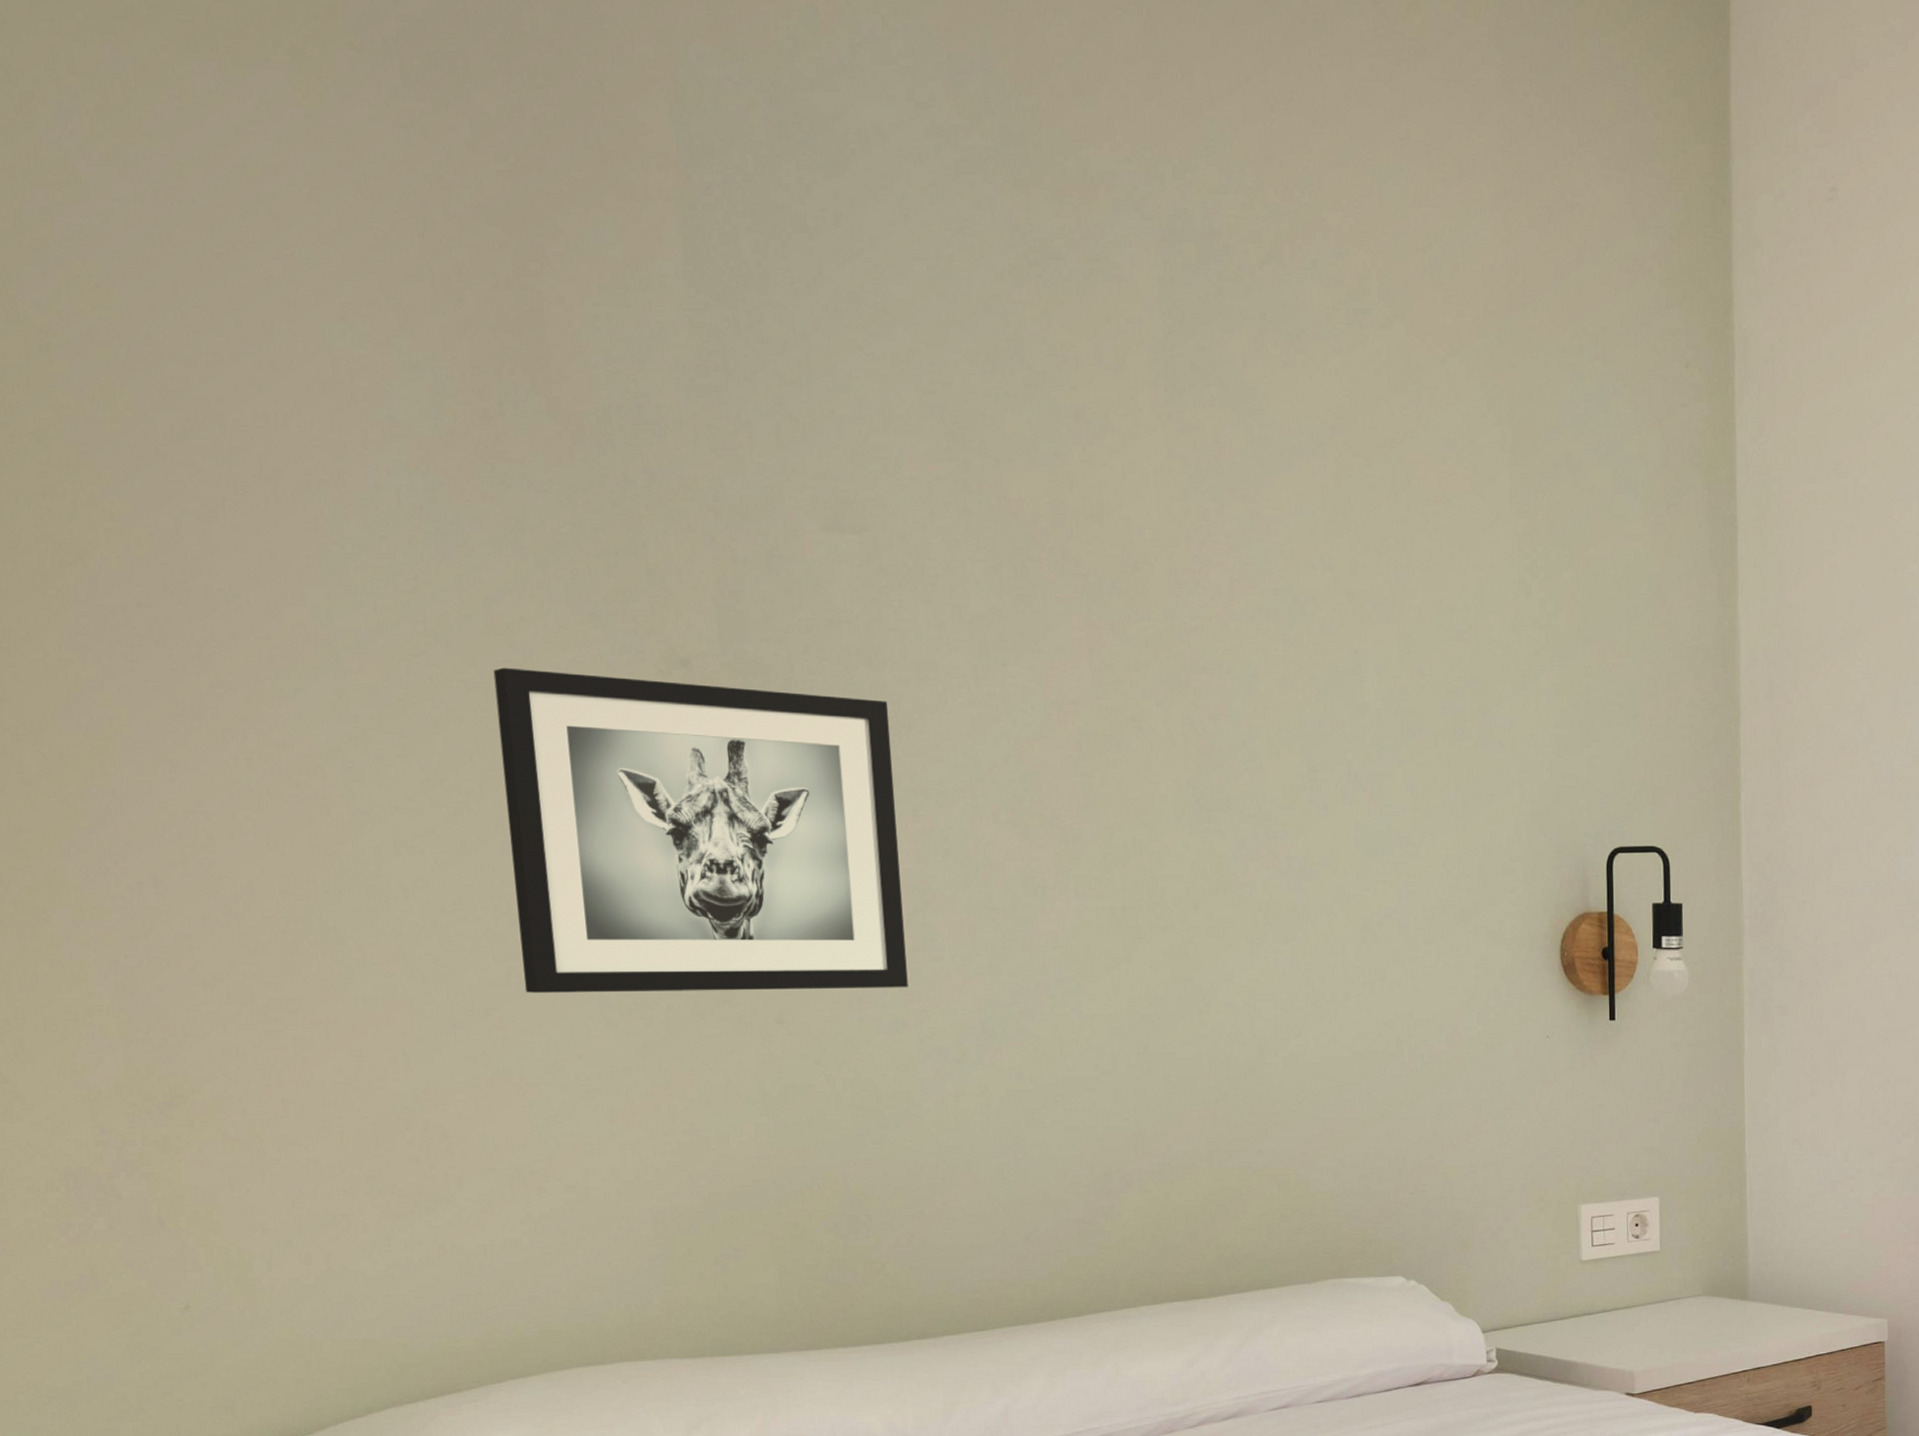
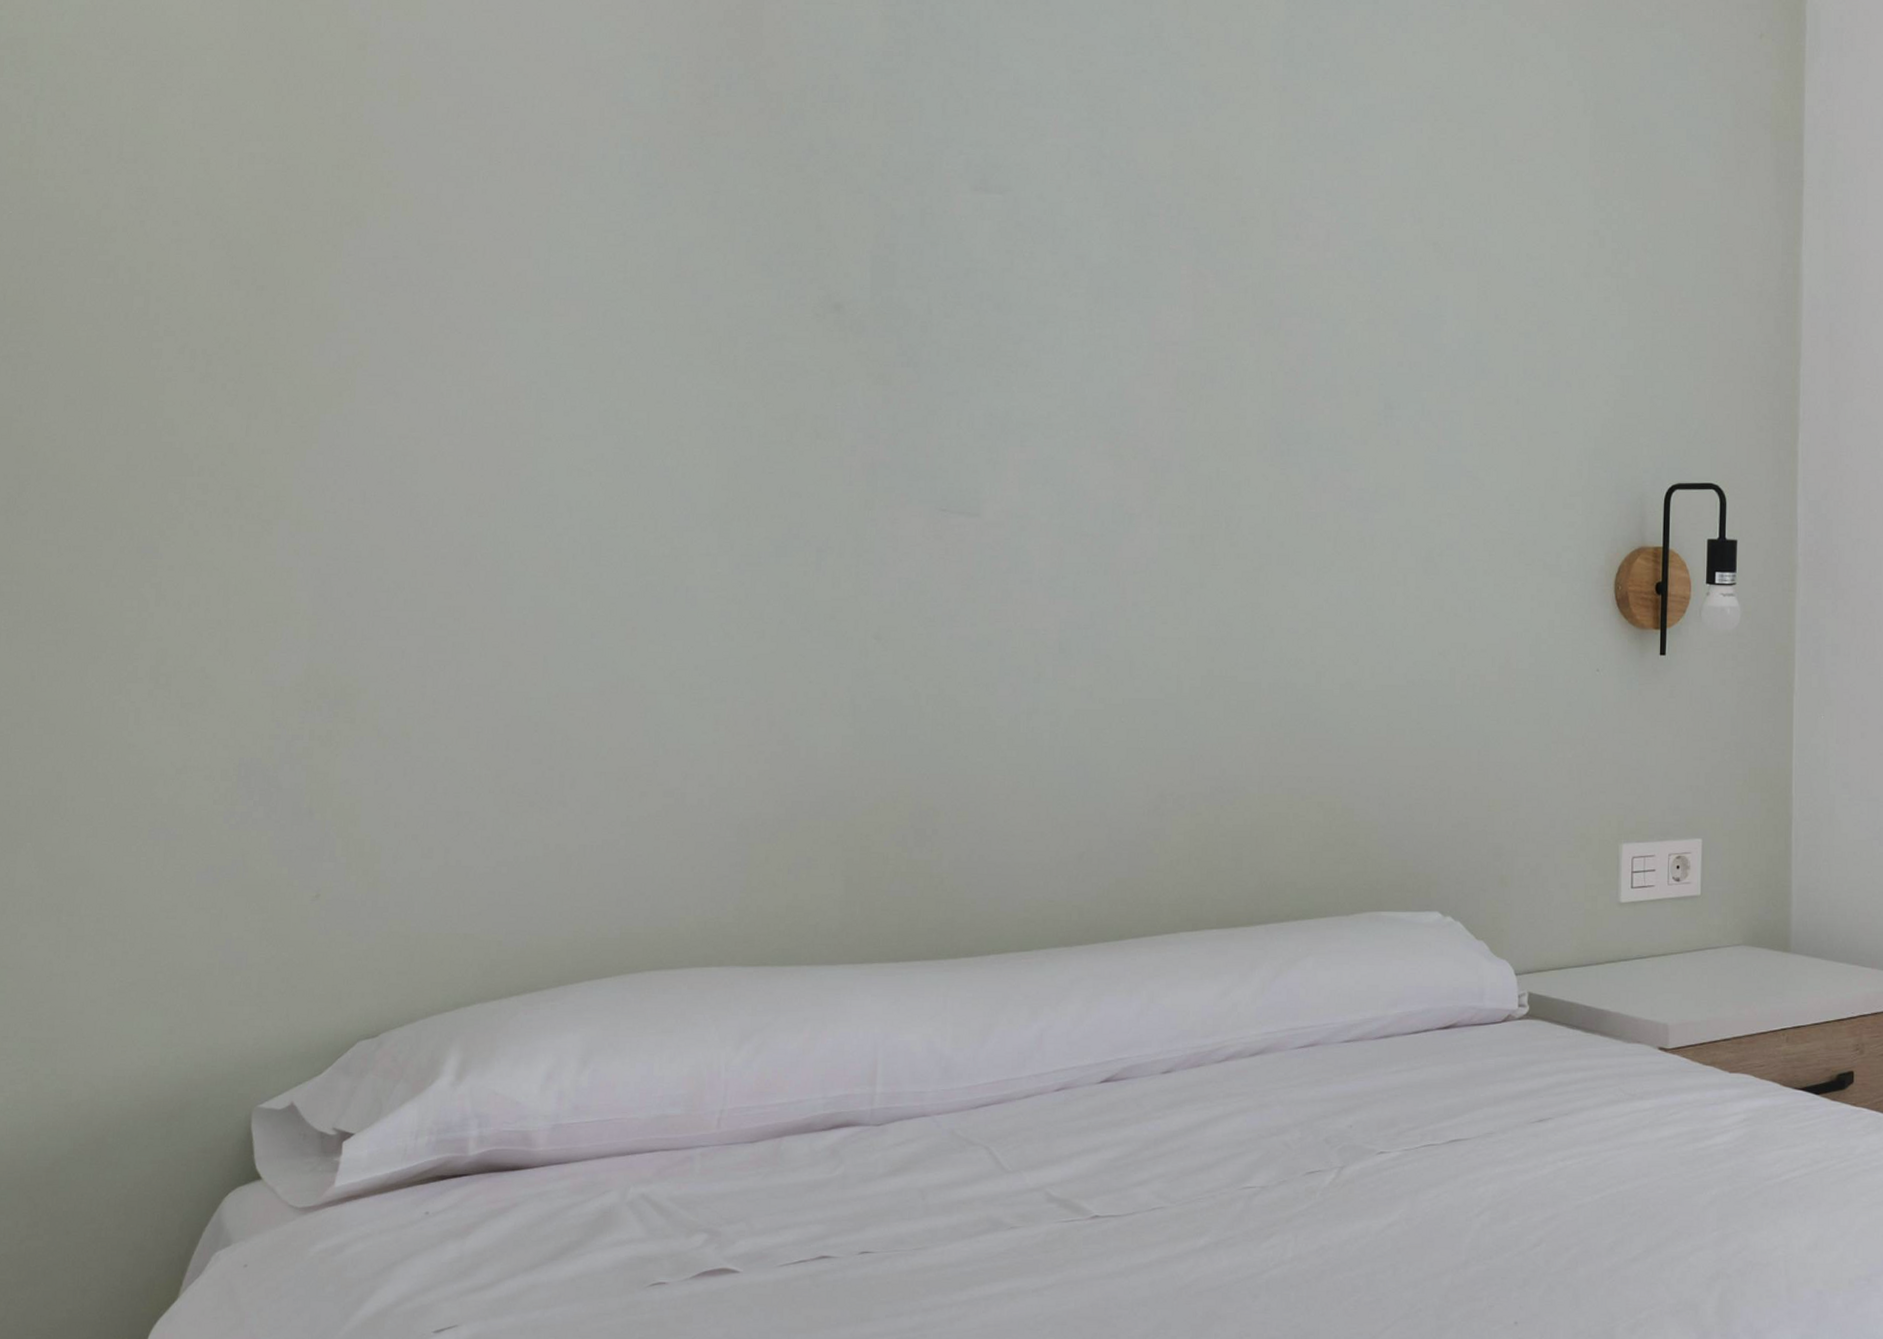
wall art: present [493,667,908,993] -> none [659,311,1010,608]

